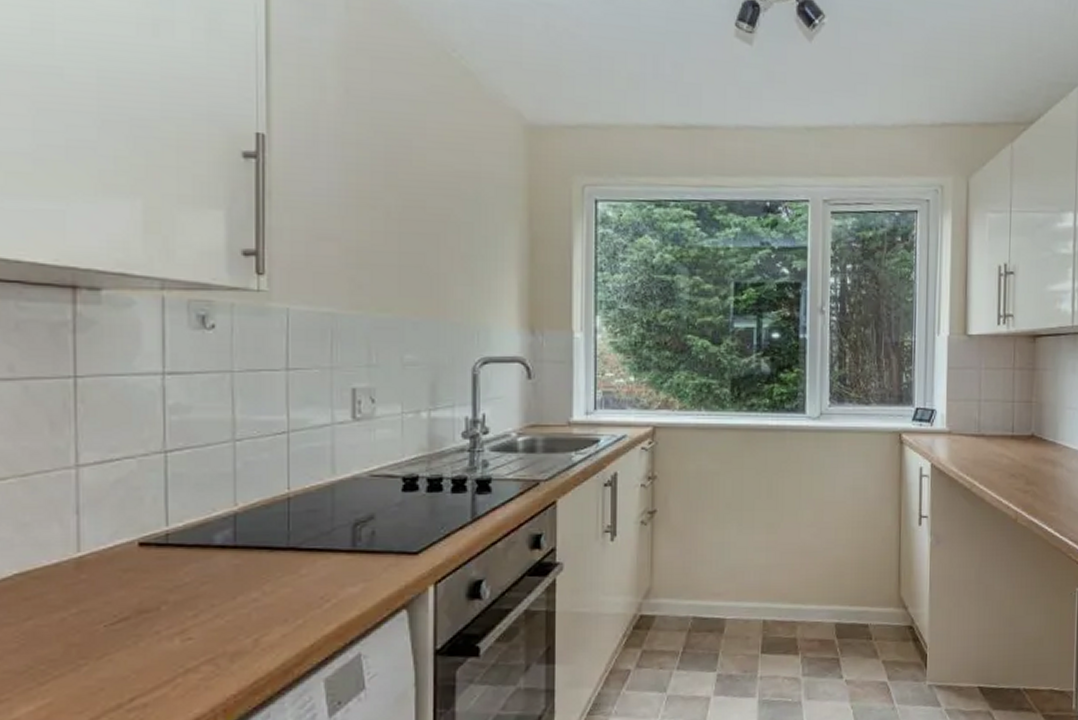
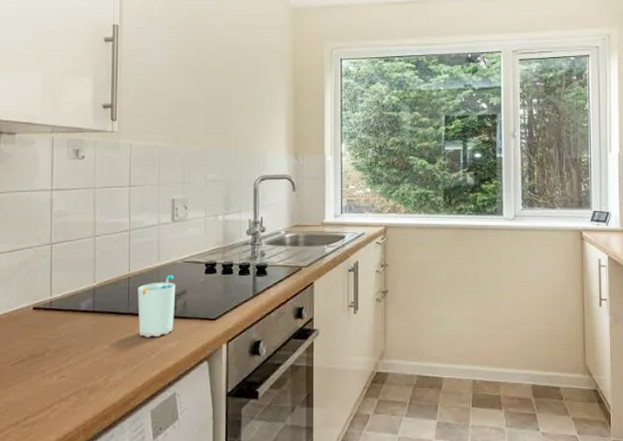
cup: none [302,493,359,581] -> present [138,275,176,338]

